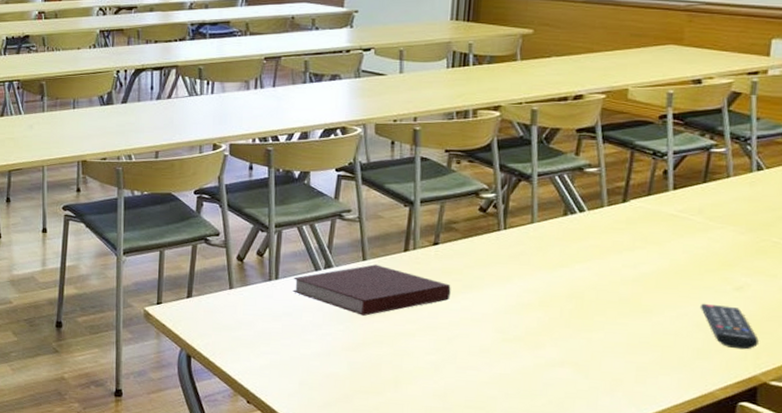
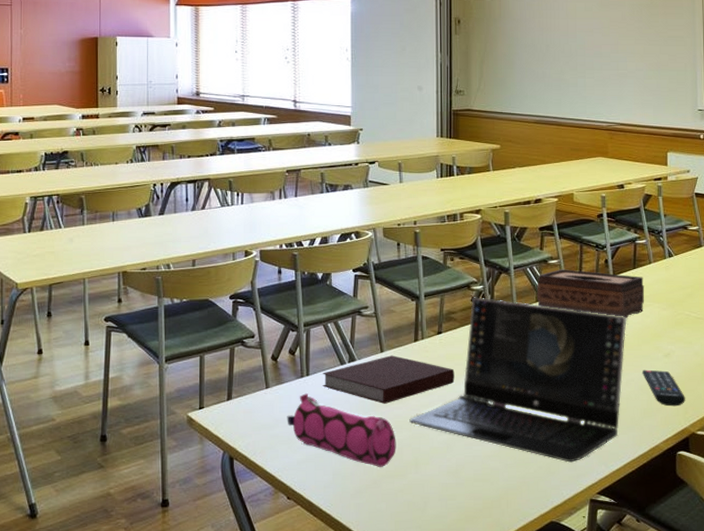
pencil case: none [250,297,375,382] -> present [287,393,396,467]
laptop: none [391,206,686,400] -> present [409,297,627,463]
tissue box: none [565,179,717,241] -> present [537,269,645,318]

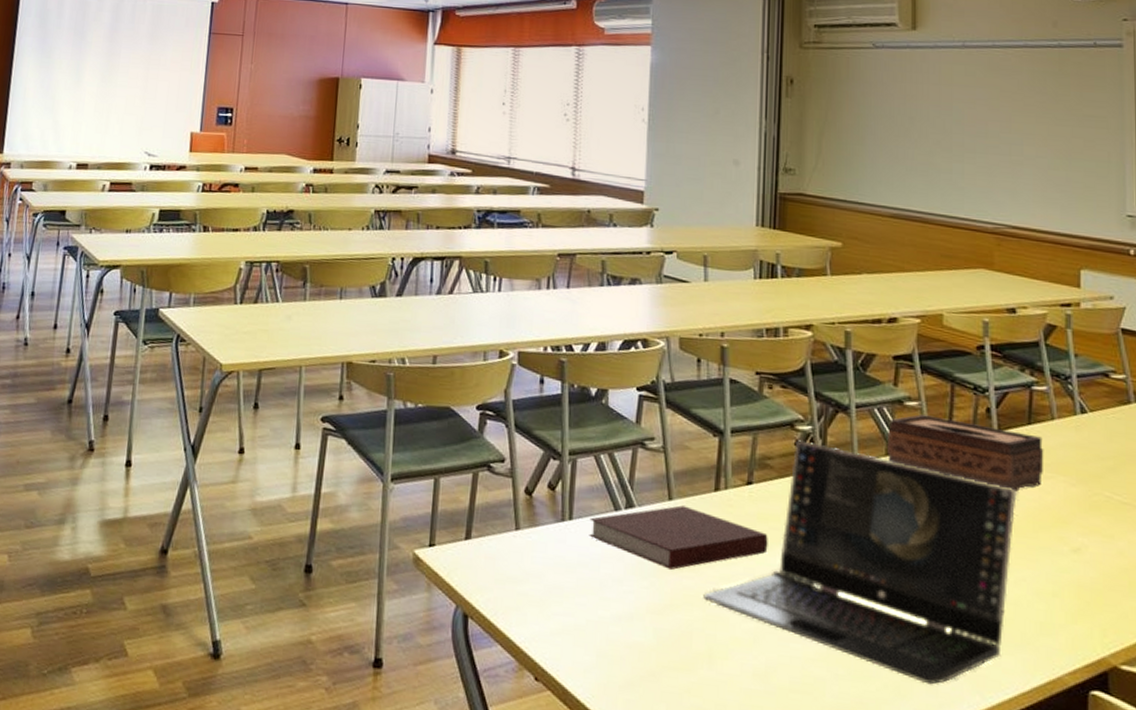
pencil case: present [287,393,396,467] -> none [540,542,684,655]
remote control: present [642,369,685,407] -> none [1039,566,1103,625]

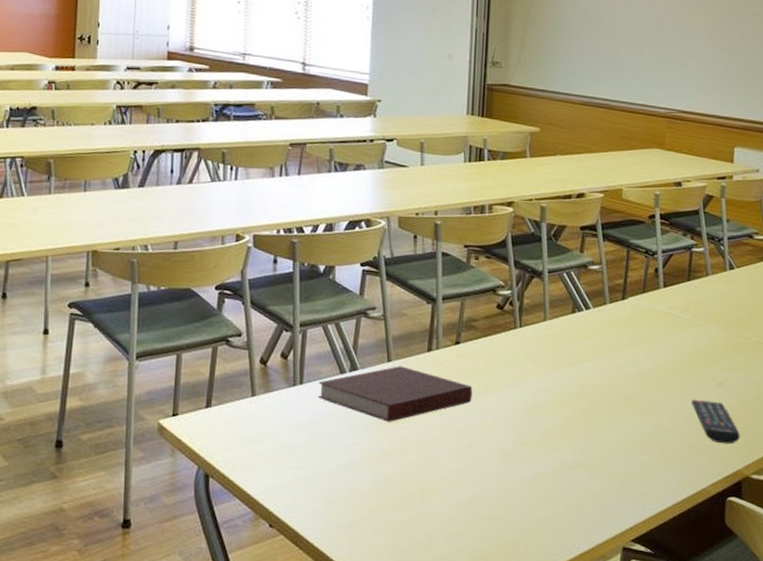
laptop: present [703,440,1017,685] -> none [417,303,677,503]
tissue box: present [888,414,1044,492] -> none [574,276,700,338]
remote control: none [1039,566,1103,625] -> present [692,399,740,444]

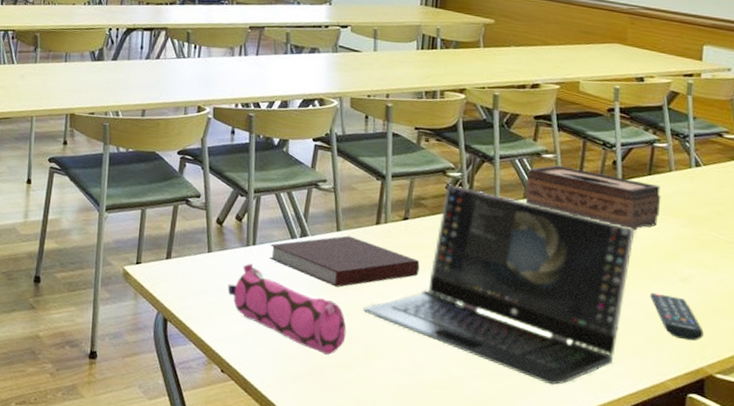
pencil case: none [274,405,400,496] -> present [227,263,347,355]
laptop: none [417,303,677,503] -> present [363,184,635,385]
tissue box: none [574,276,700,338] -> present [525,165,661,231]

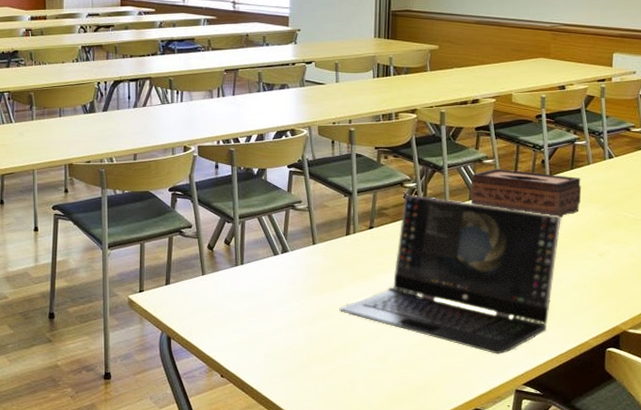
pencil case: present [227,263,347,355] -> none [221,281,326,351]
notebook: present [269,235,420,287] -> none [256,248,385,293]
remote control: present [650,292,704,341] -> none [575,268,618,305]

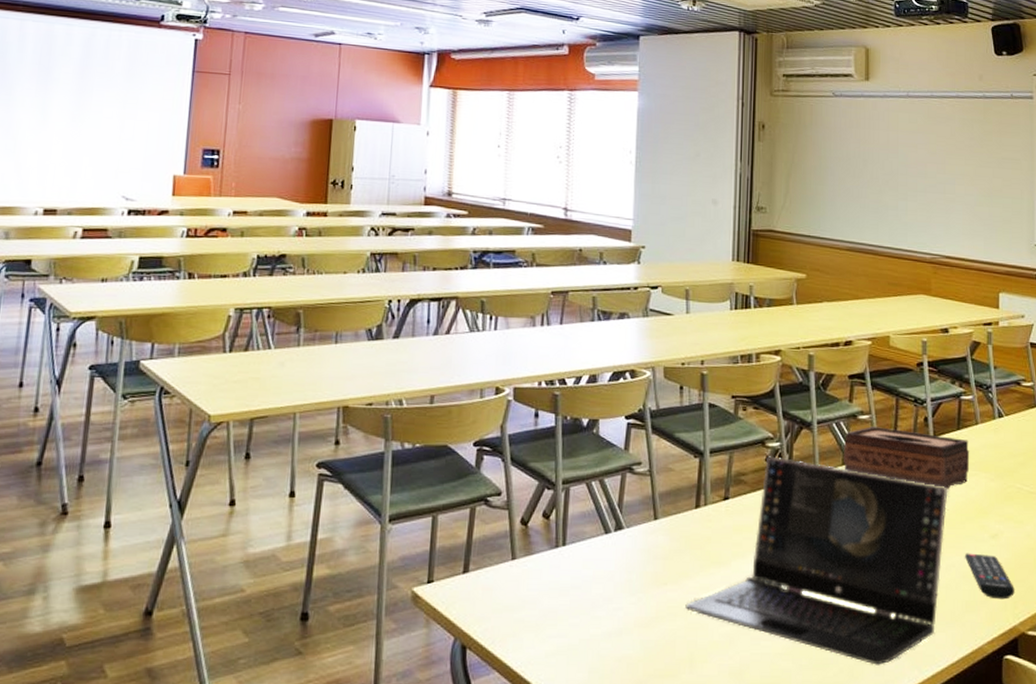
remote control: none [575,268,618,305] -> present [965,553,1014,600]

